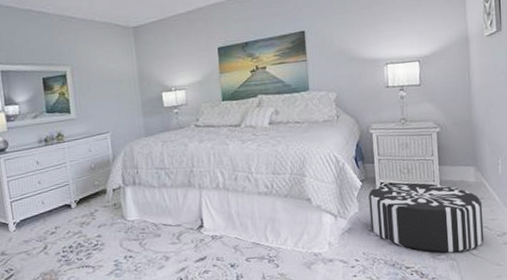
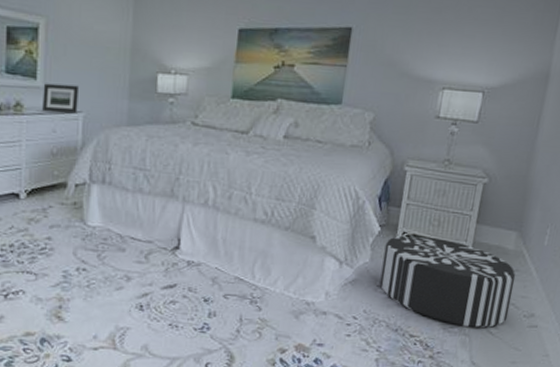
picture frame: none [76,112,106,137] -> present [42,83,78,114]

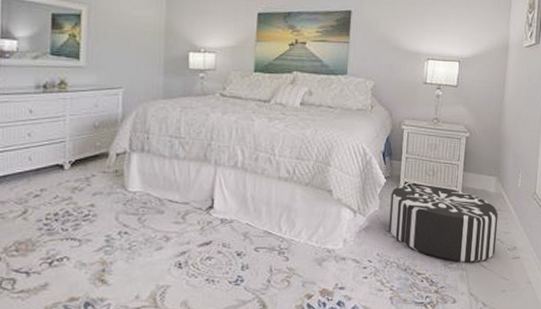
picture frame: present [42,83,78,114] -> none [85,63,118,90]

